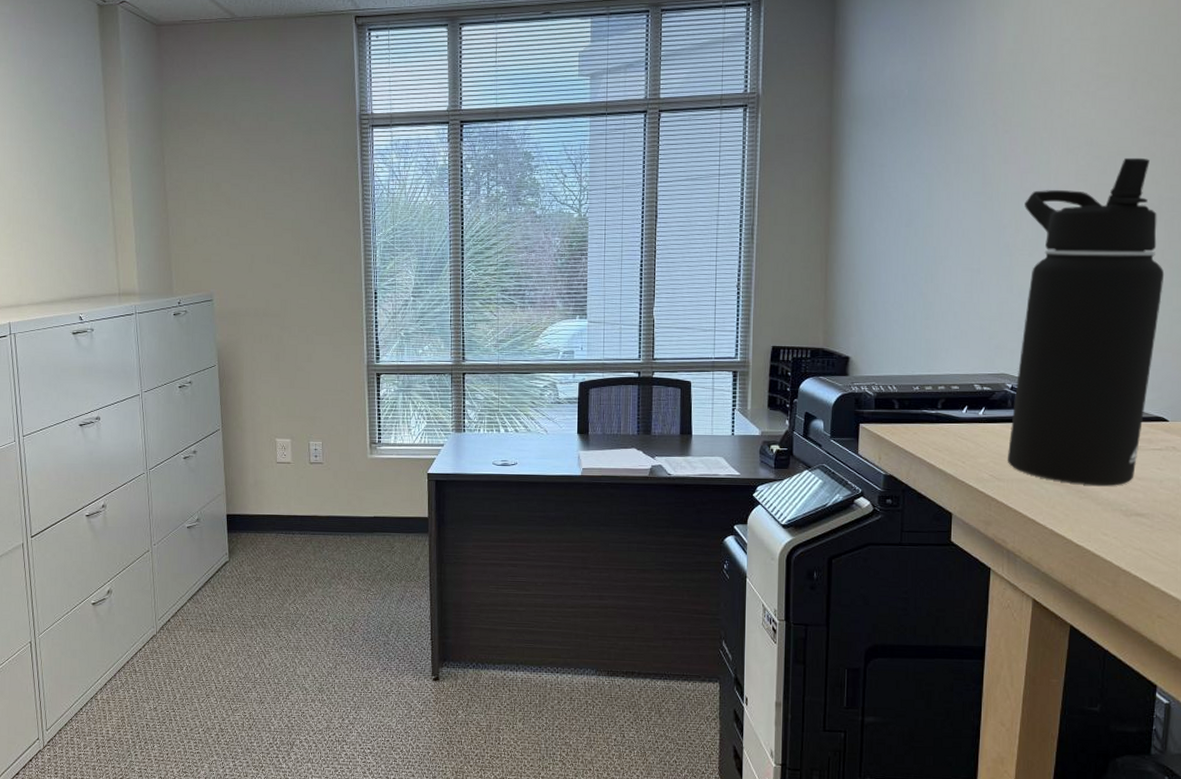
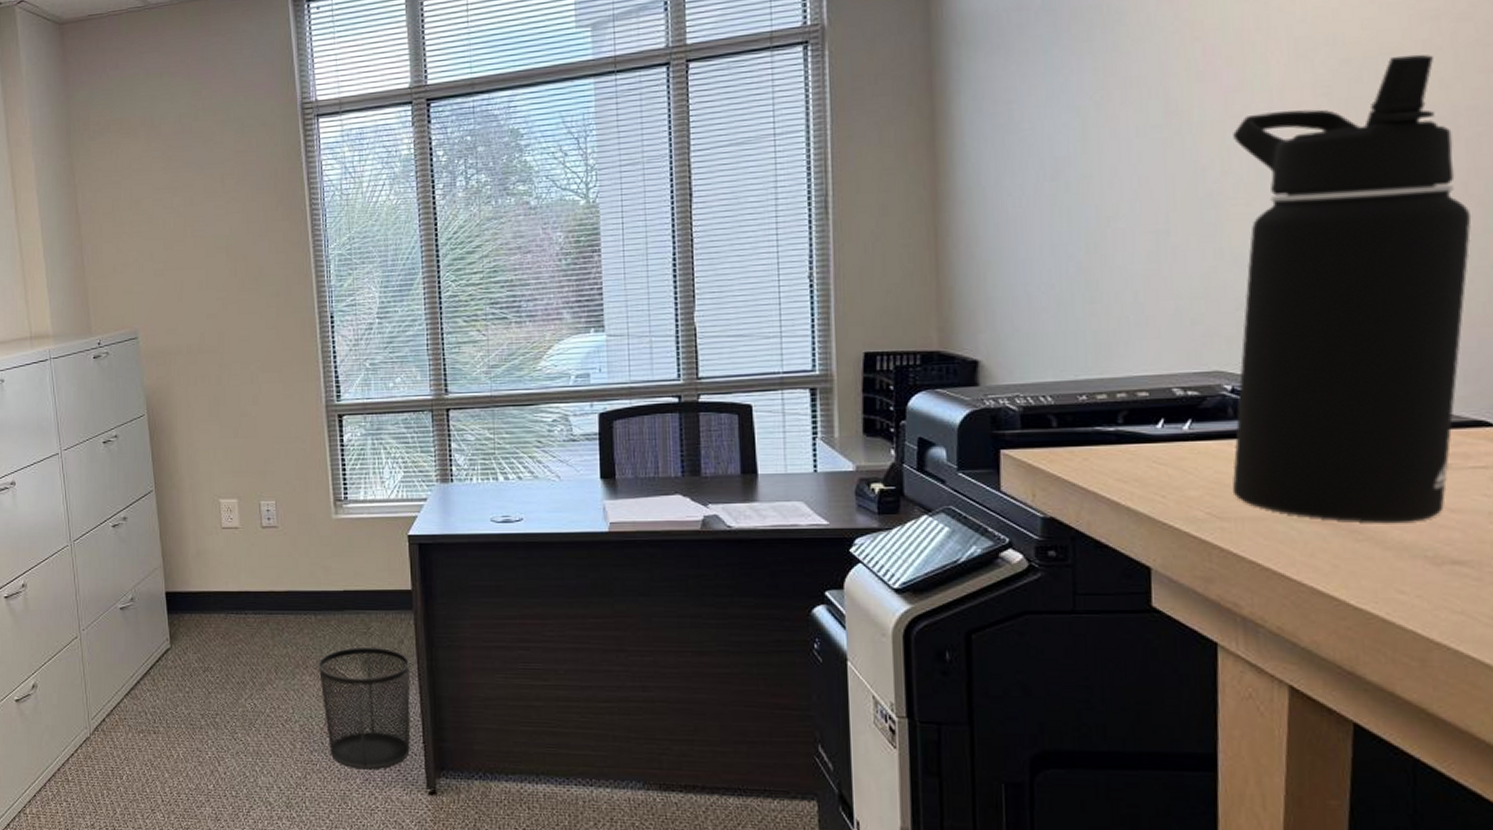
waste bin: none [350,562,423,661] -> present [317,646,410,770]

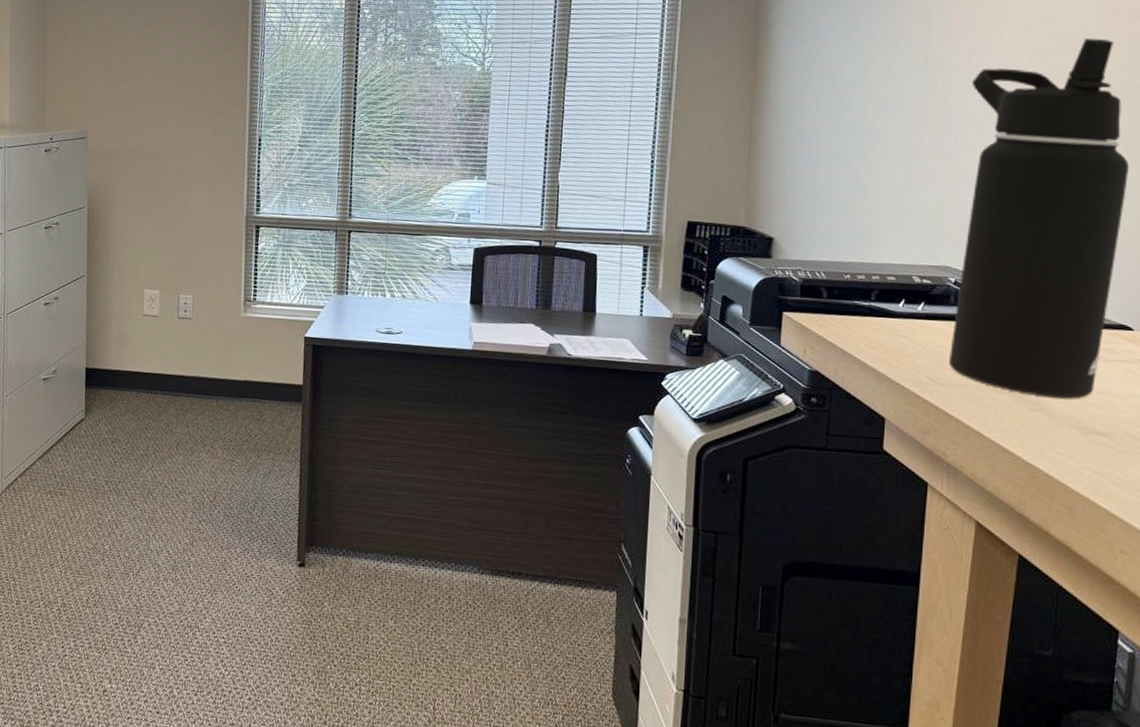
waste bin: present [317,646,410,770] -> none [214,431,294,541]

